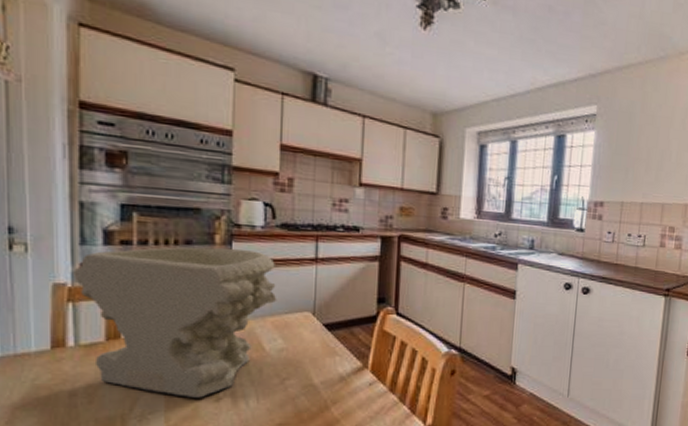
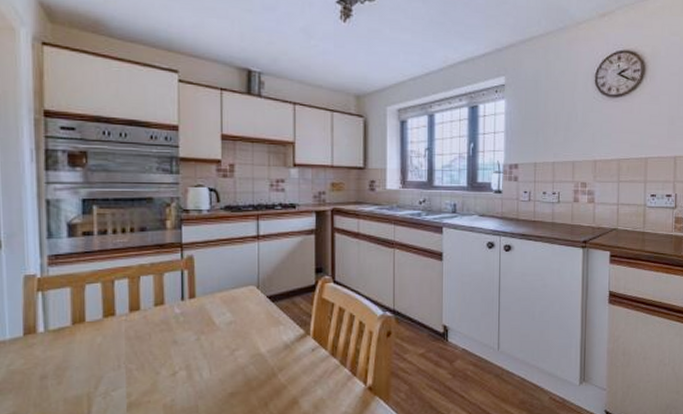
decorative bowl: present [73,247,277,398] -> none [42,232,224,373]

